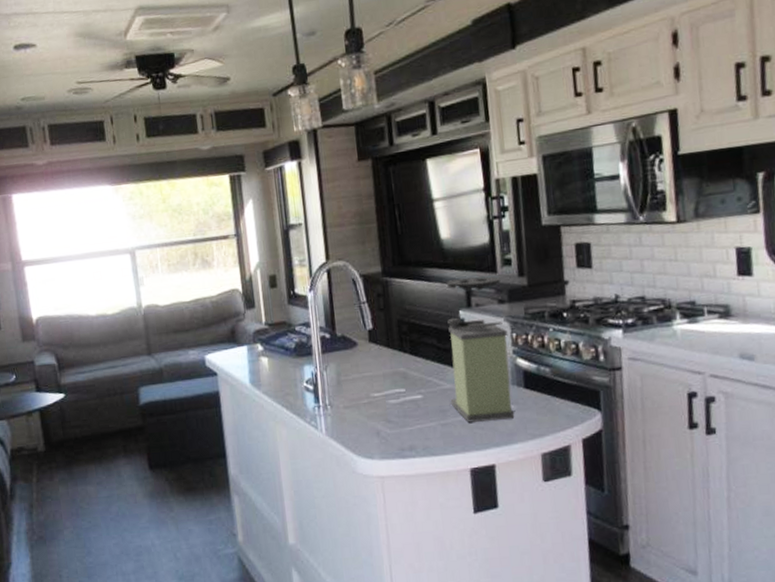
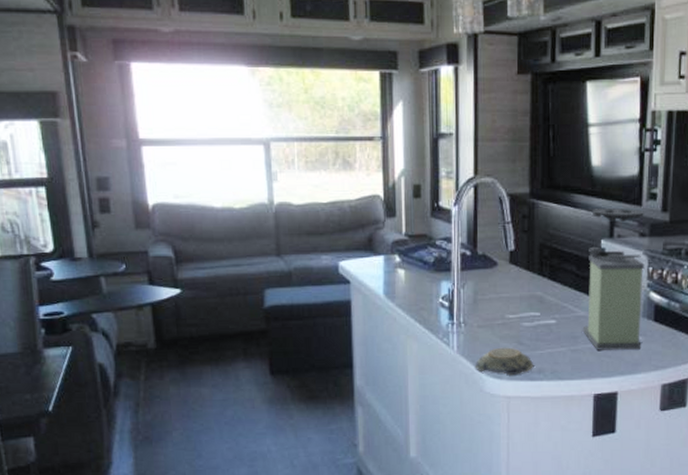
decorative bowl: none [344,426,405,455] -> present [474,347,534,376]

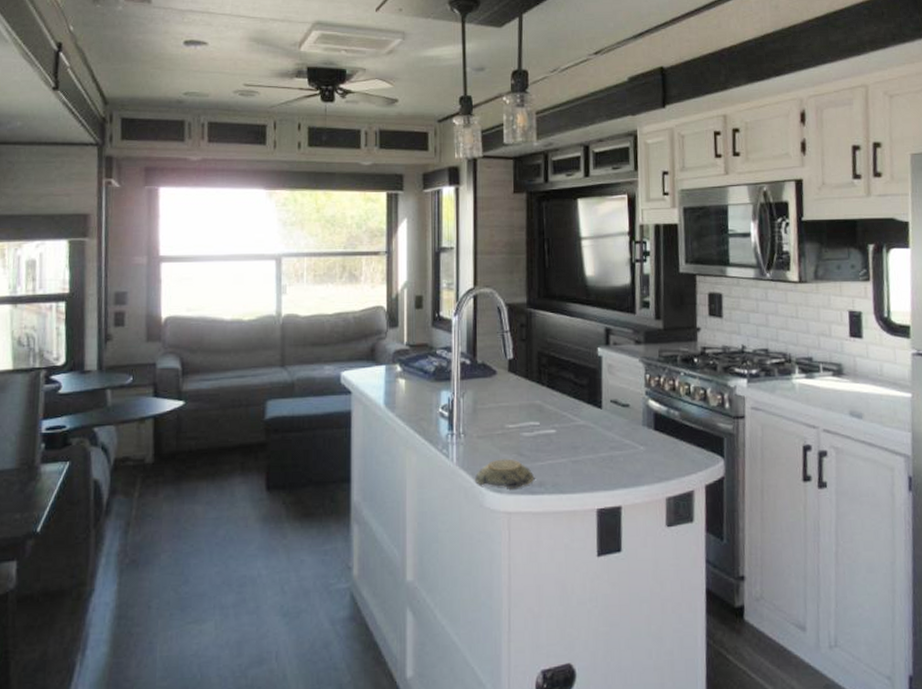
coffee grinder: present [582,208,645,350] -> none [583,316,643,461]

